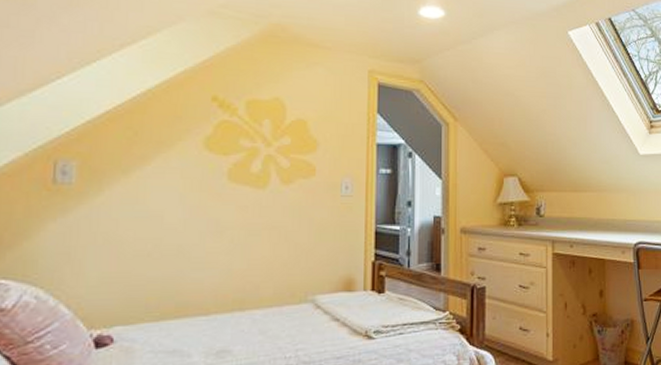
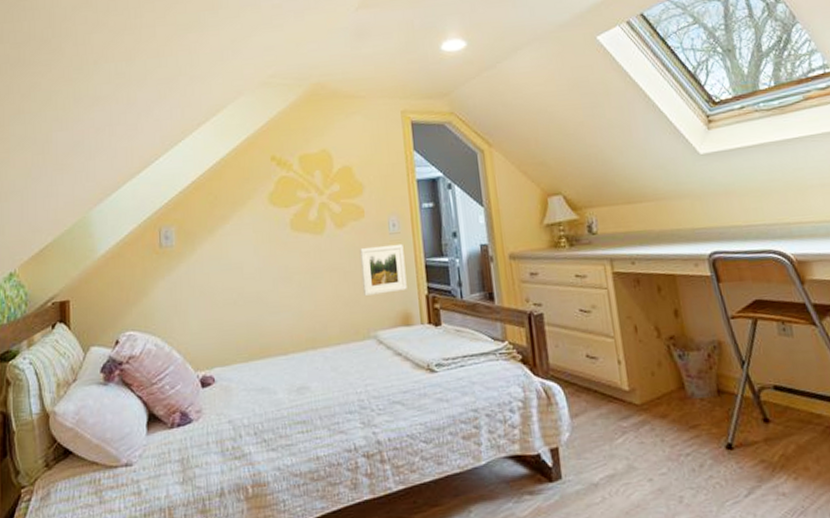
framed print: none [304,207,354,258] -> present [359,243,407,296]

